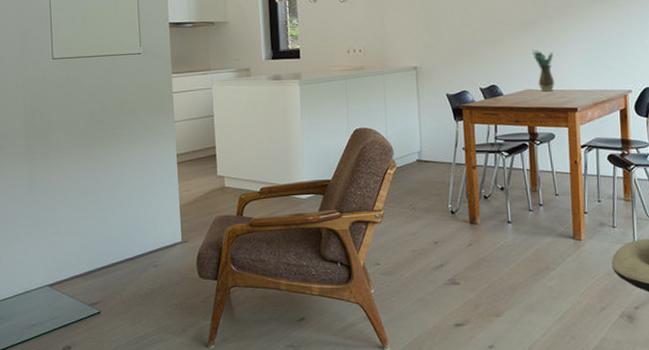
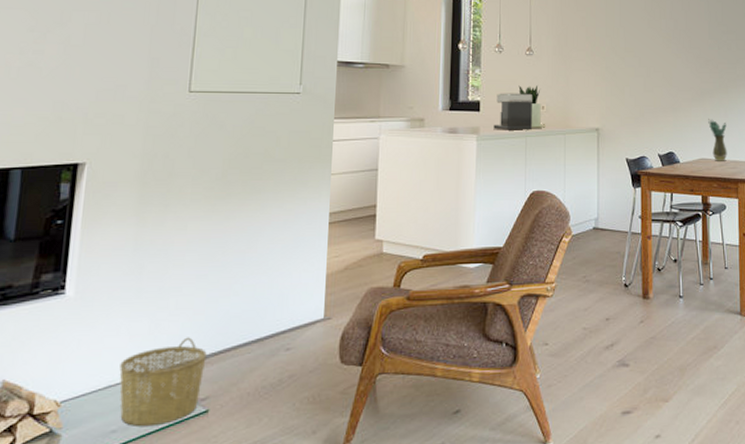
basket: none [31,256,94,322] -> present [119,337,207,426]
coffee maker: none [314,38,351,75] -> present [493,93,532,130]
planter: none [335,30,362,72] -> present [518,85,543,129]

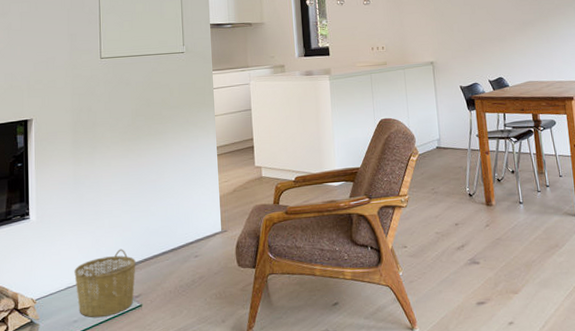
coffee maker: present [493,93,532,130] -> none [342,37,375,70]
planter: present [518,85,543,129] -> none [360,30,385,67]
vase: present [708,119,728,161] -> none [532,46,553,83]

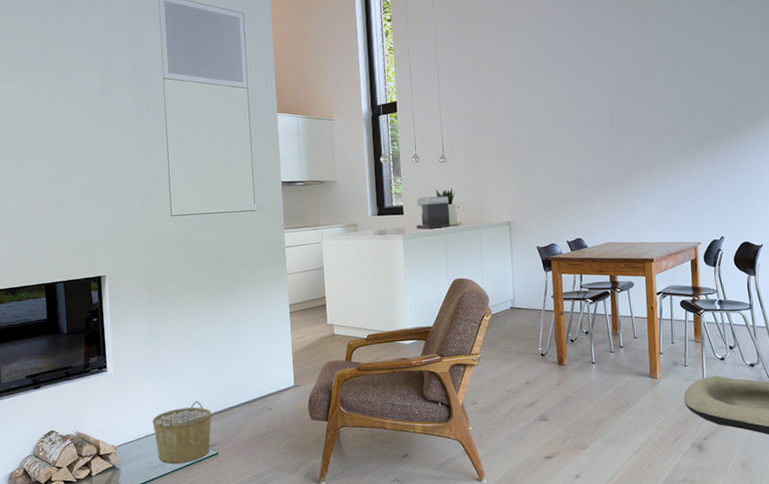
coffee maker: none [342,37,375,70] -> present [416,195,450,230]
planter: none [360,30,385,67] -> present [435,188,460,227]

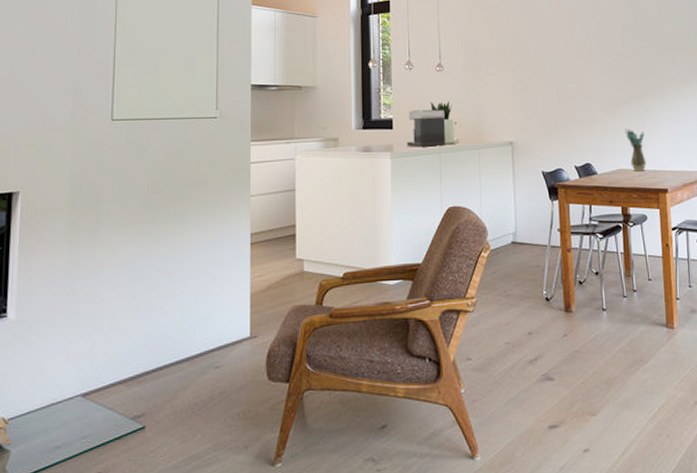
basket: present [152,401,212,464] -> none [60,356,141,442]
vase: none [613,206,634,244] -> present [625,128,647,171]

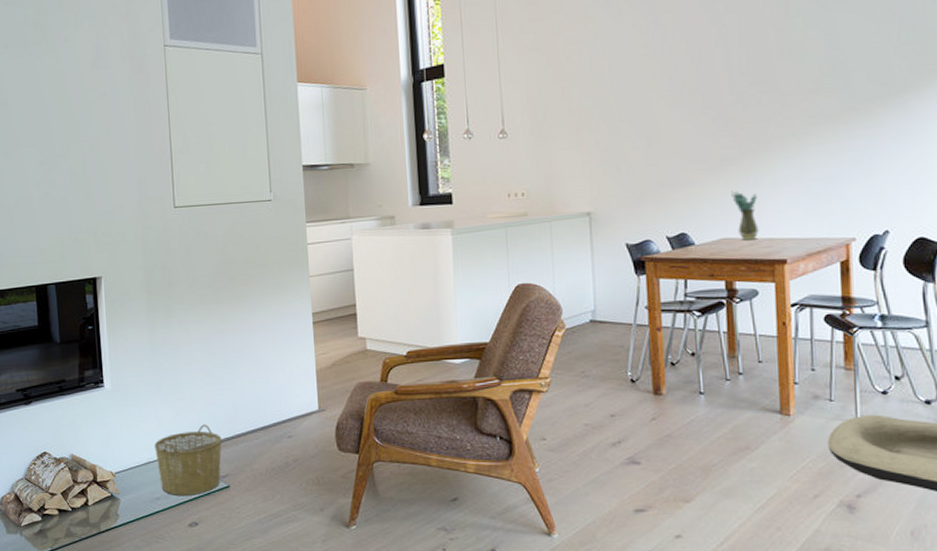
basket: none [60,356,141,442] -> present [154,424,222,495]
coffee maker: present [407,109,445,147] -> none [469,180,512,223]
planter: present [430,101,457,145] -> none [493,171,525,219]

